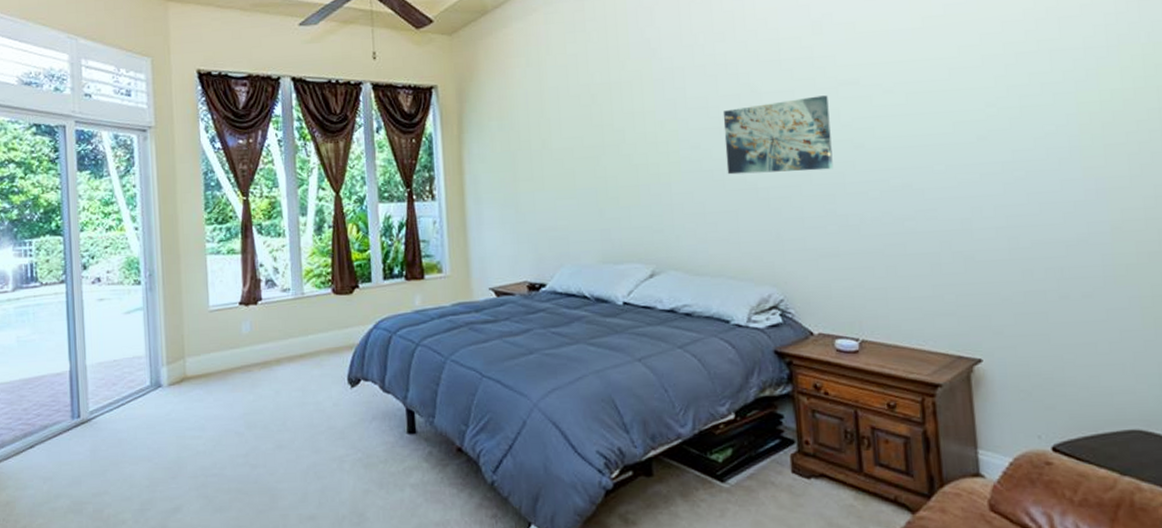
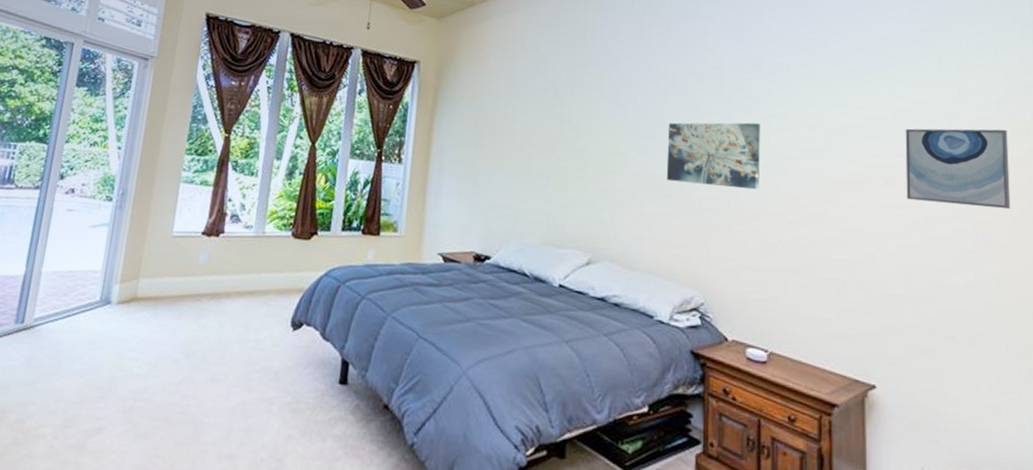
wall art: none [997,57,1127,154] -> present [905,128,1011,210]

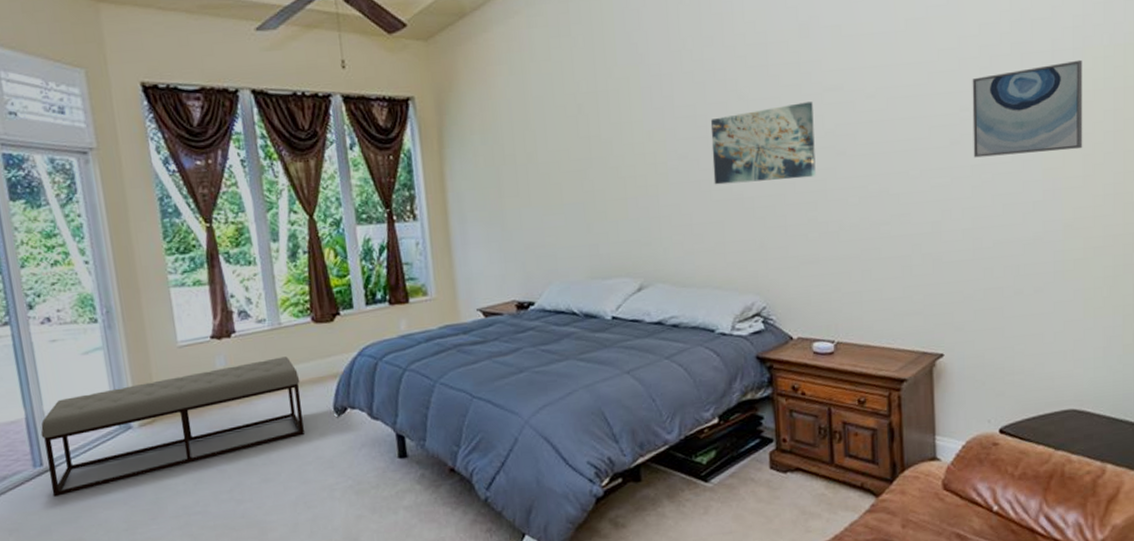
bench: none [22,263,269,356] -> present [41,356,304,497]

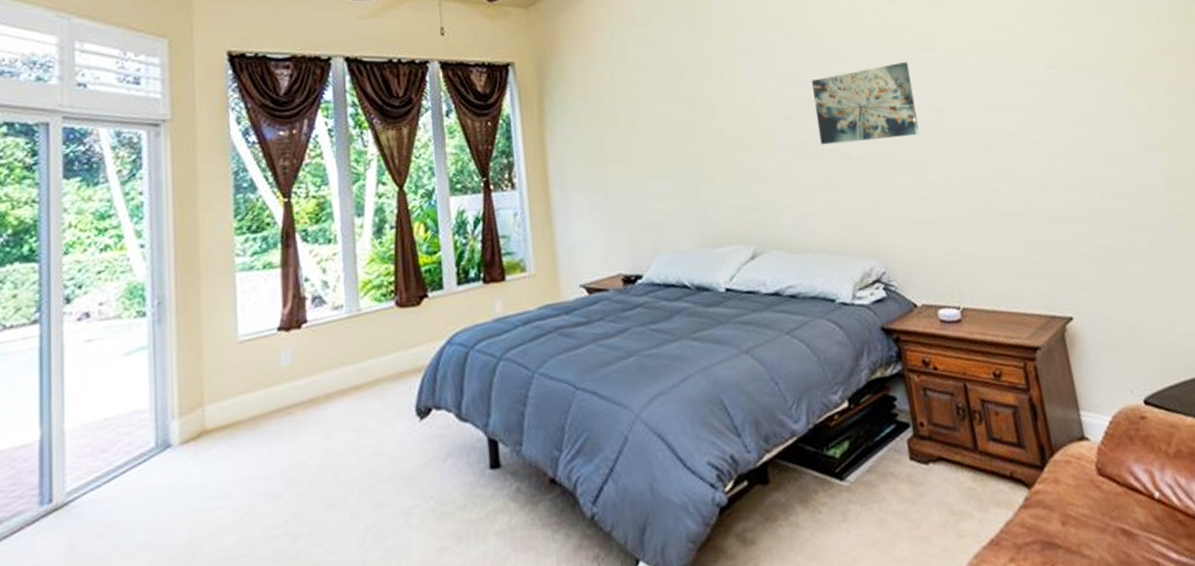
bench: present [41,356,304,497] -> none [56,349,380,545]
wall art: present [972,59,1083,158] -> none [1052,20,1166,113]

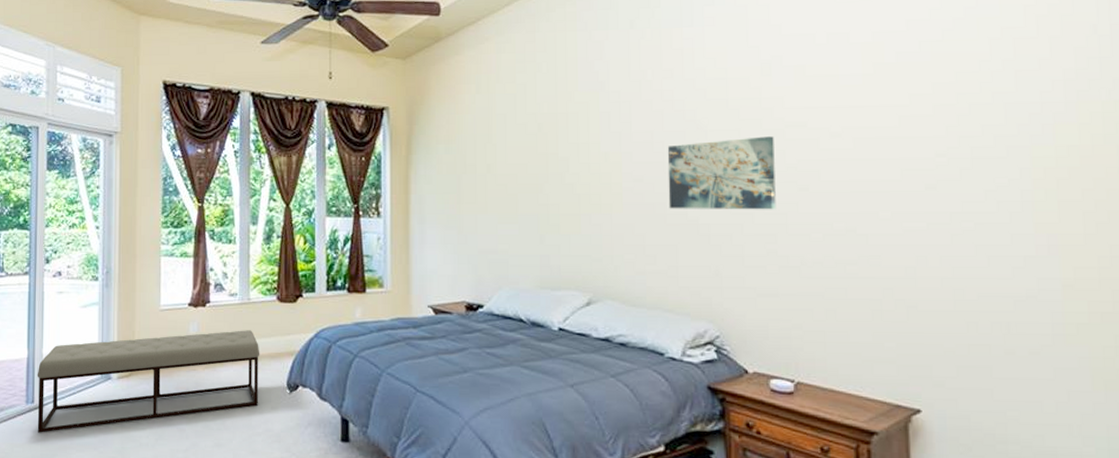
bench: none [56,349,380,545] -> present [37,330,260,433]

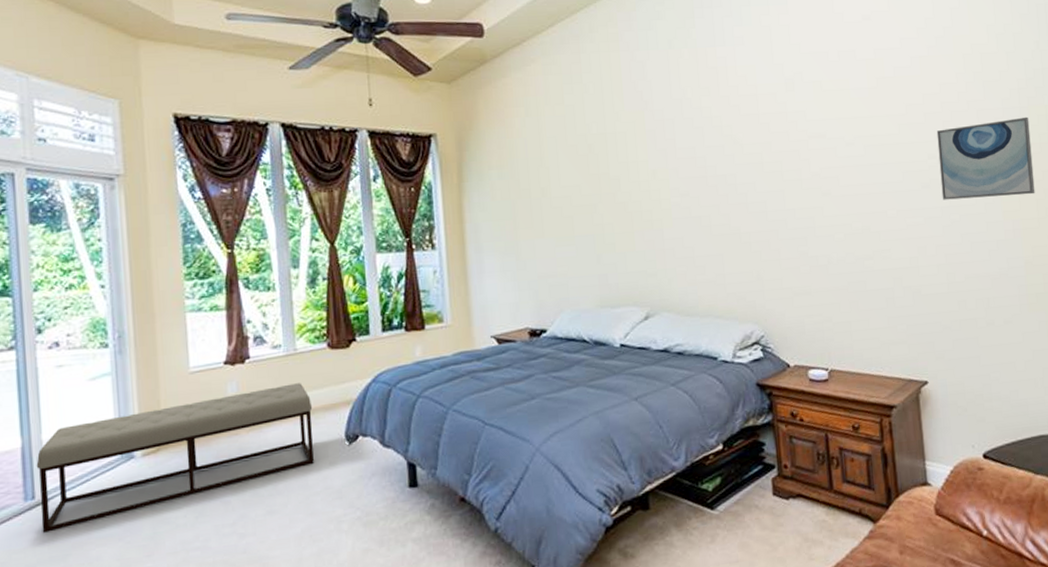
wall art: present [667,136,776,210] -> none [709,147,805,221]
wall art: none [948,113,1082,206] -> present [936,116,1035,200]

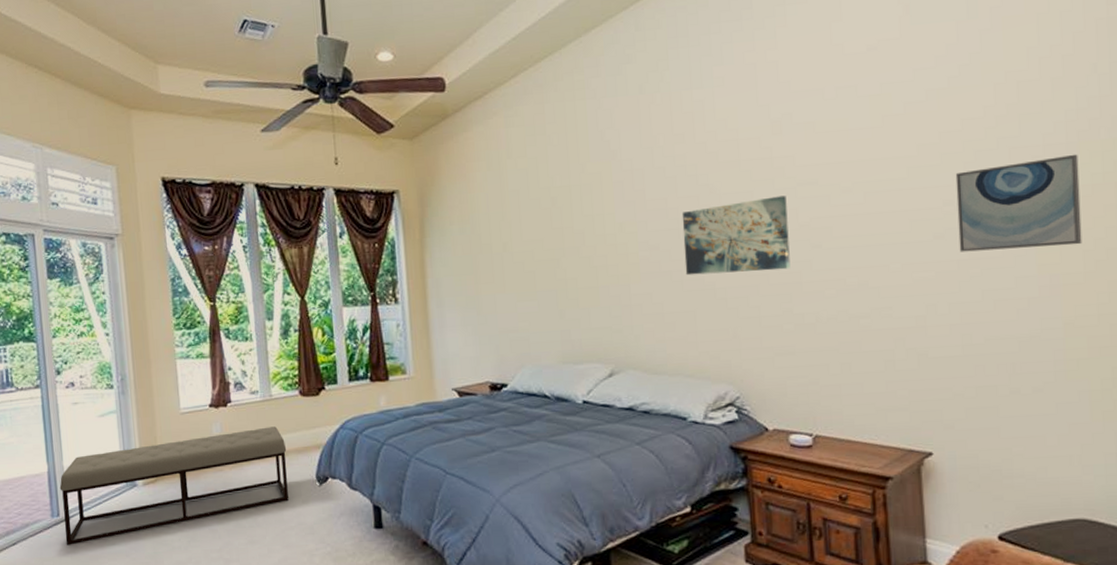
wall art: none [709,147,805,221] -> present [682,195,791,276]

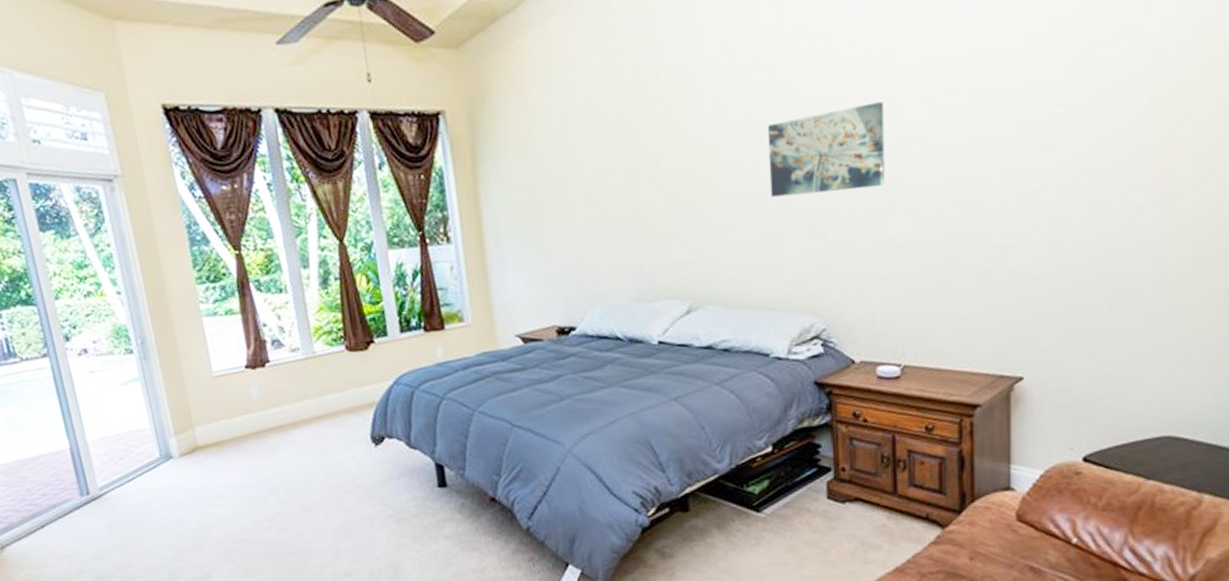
bench: present [59,426,289,545] -> none [85,386,343,525]
wall art: present [955,154,1082,252] -> none [1067,42,1203,160]

